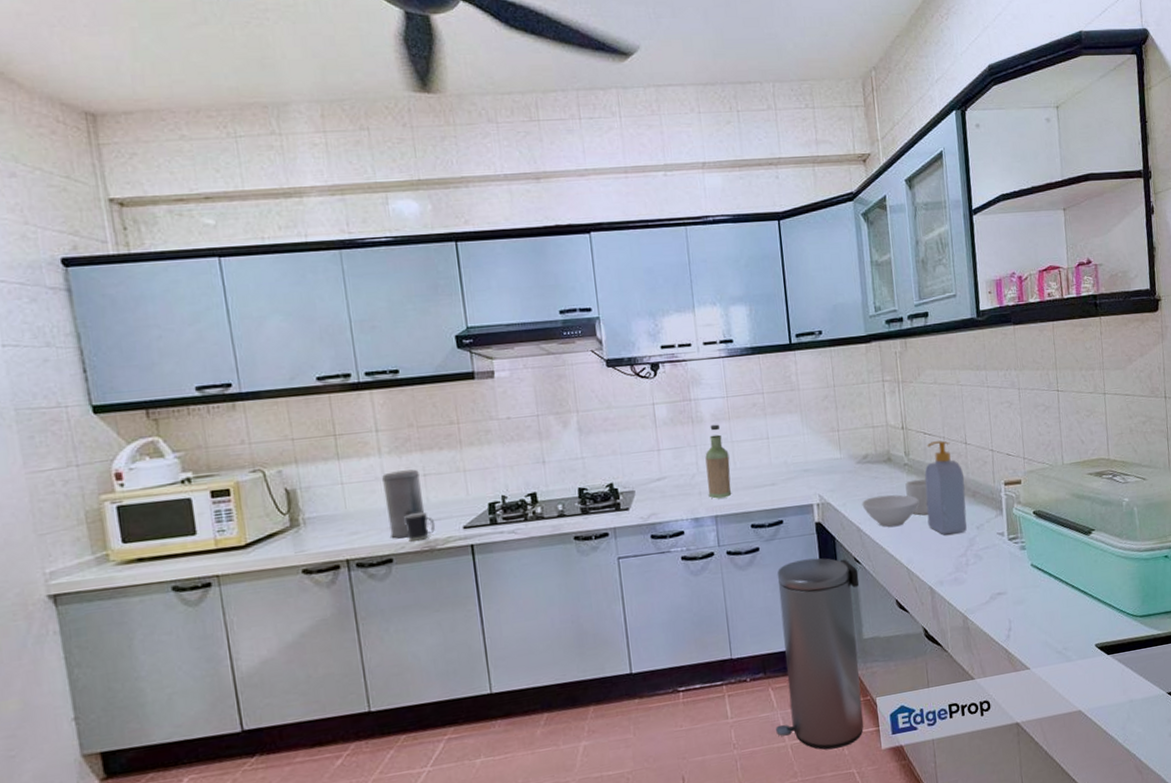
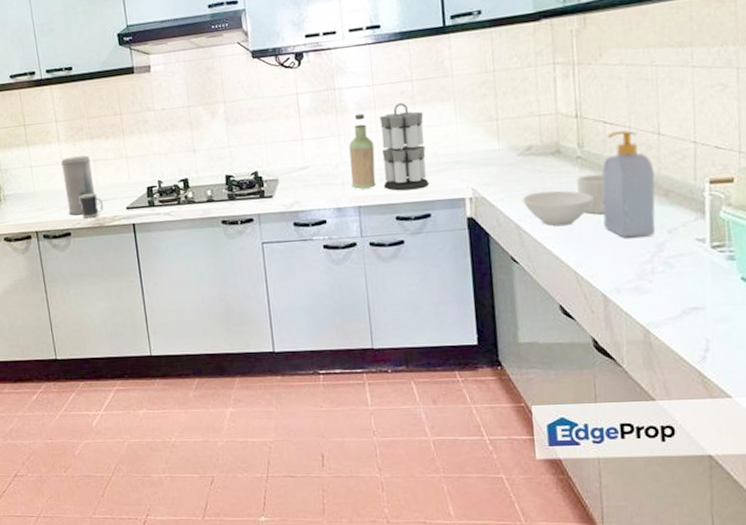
spice rack: none [734,414,781,499] -> present [379,103,429,191]
pedal bin: present [776,558,864,750] -> none [418,254,516,451]

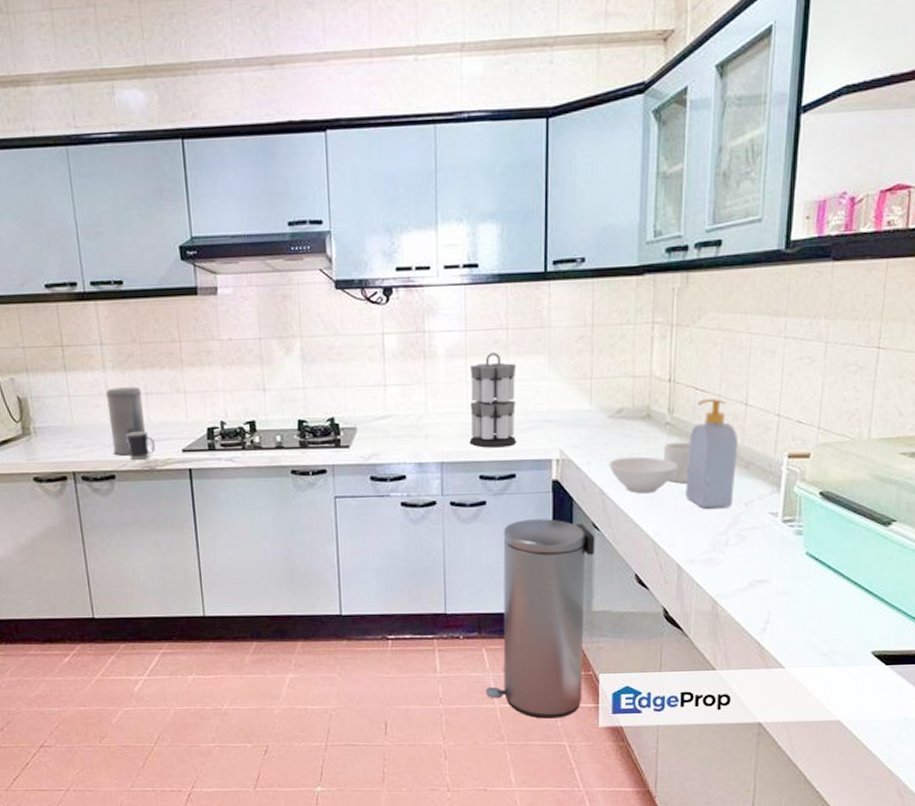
bottle: present [349,113,376,190] -> none [435,361,462,444]
pedal bin: none [418,254,516,451] -> present [486,519,595,719]

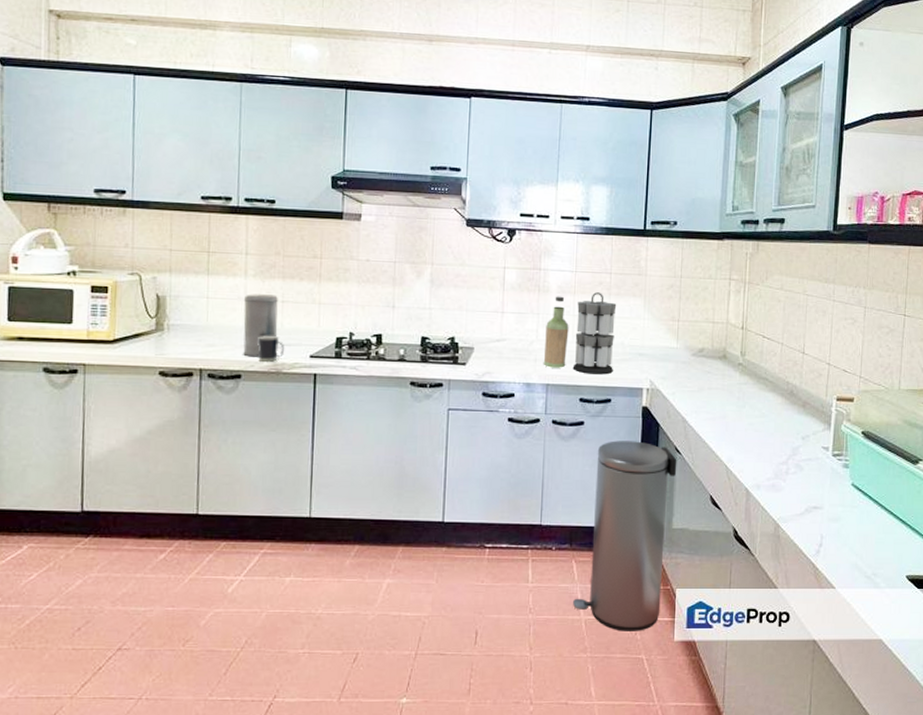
bottle: none [435,361,462,444] -> present [543,296,569,368]
bowl: present [609,456,678,494] -> none [691,390,748,424]
mug: present [664,441,691,483] -> none [736,380,759,416]
soap bottle: present [685,399,737,509] -> none [753,346,796,441]

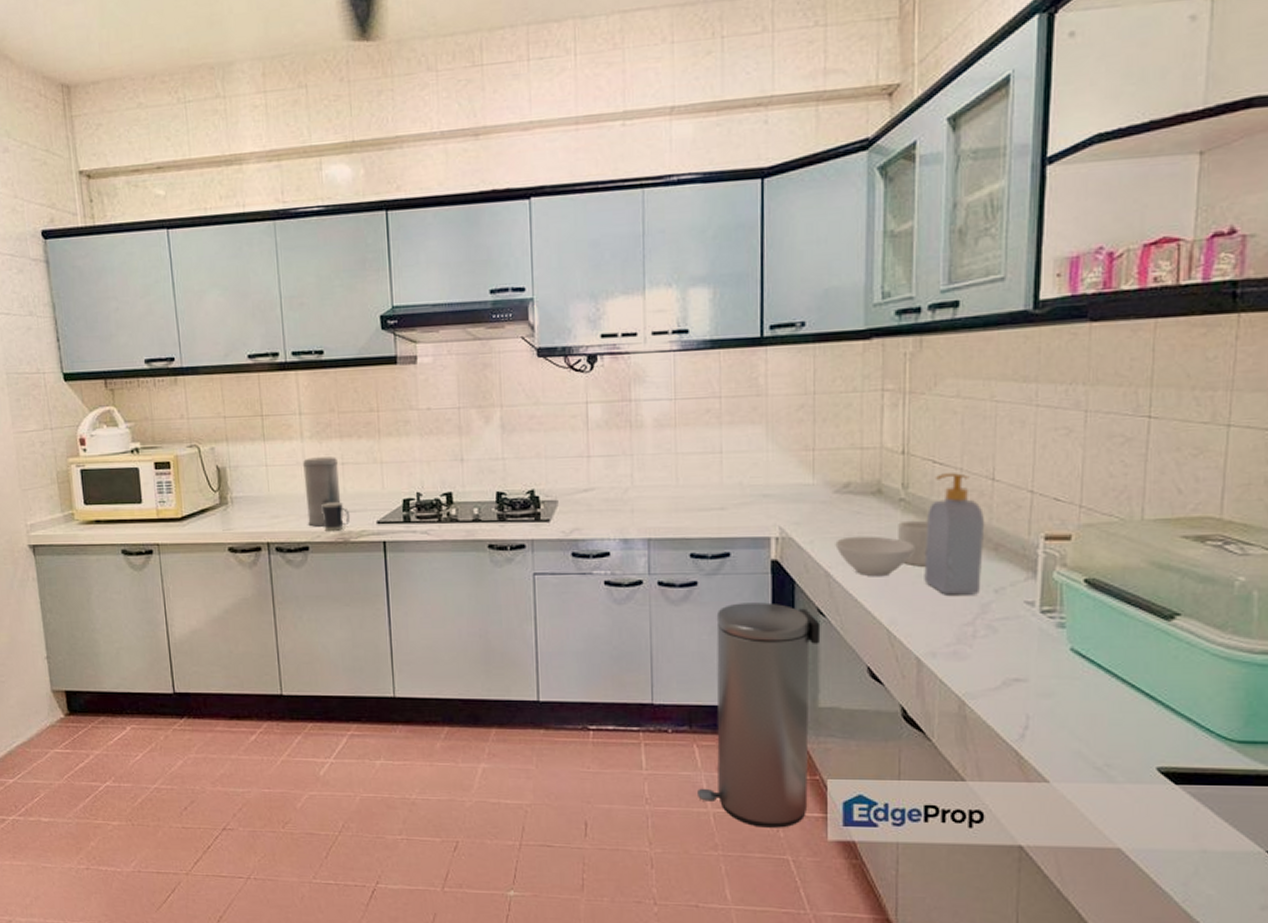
bottle: present [543,296,569,368] -> none [642,431,671,519]
spice rack: present [572,292,617,375] -> none [679,422,731,524]
bowl: none [691,390,748,424] -> present [835,536,915,577]
mug: none [736,380,759,416] -> present [898,520,929,565]
soap bottle: none [753,346,796,441] -> present [924,473,984,595]

